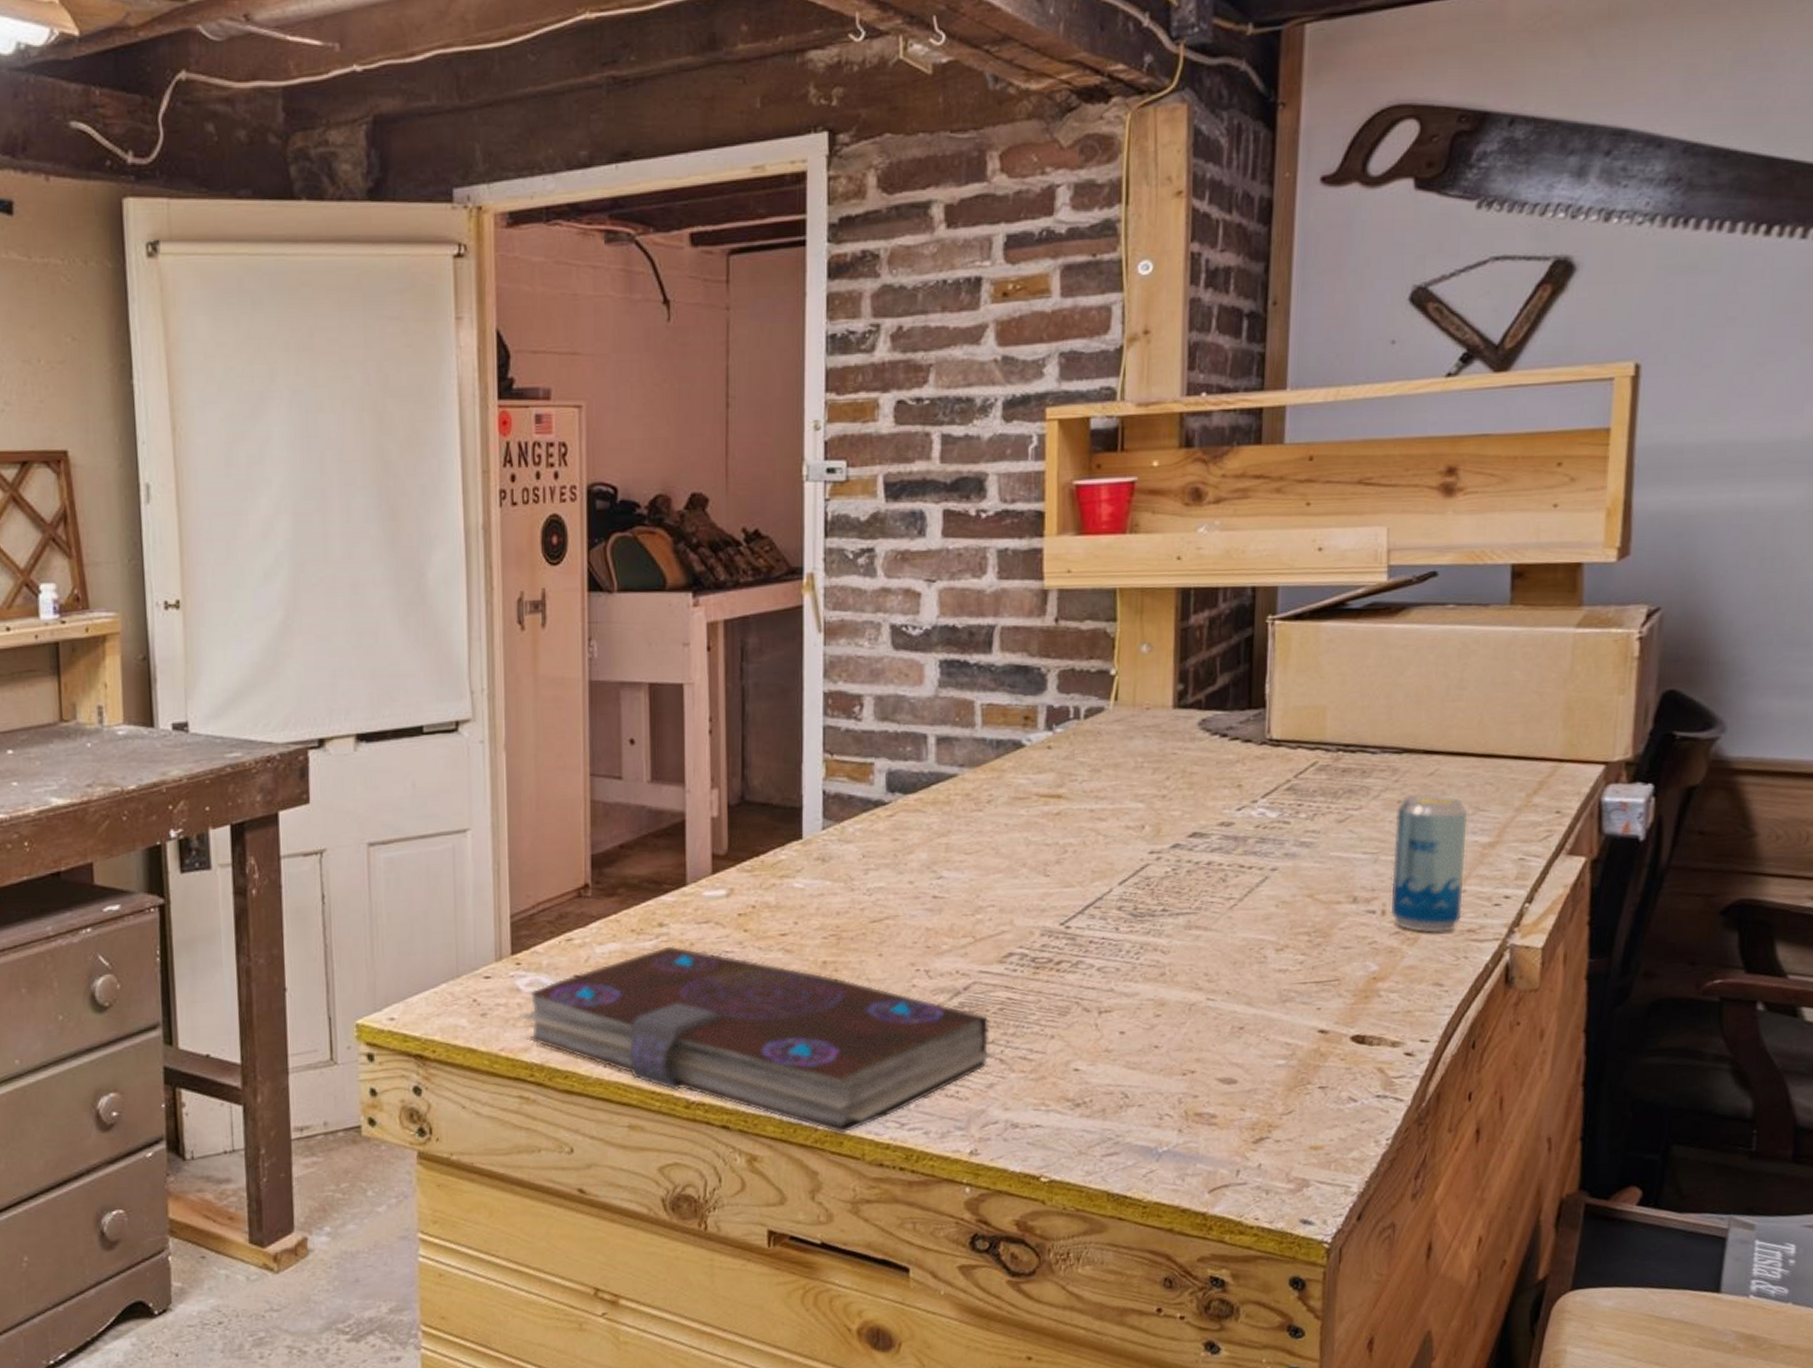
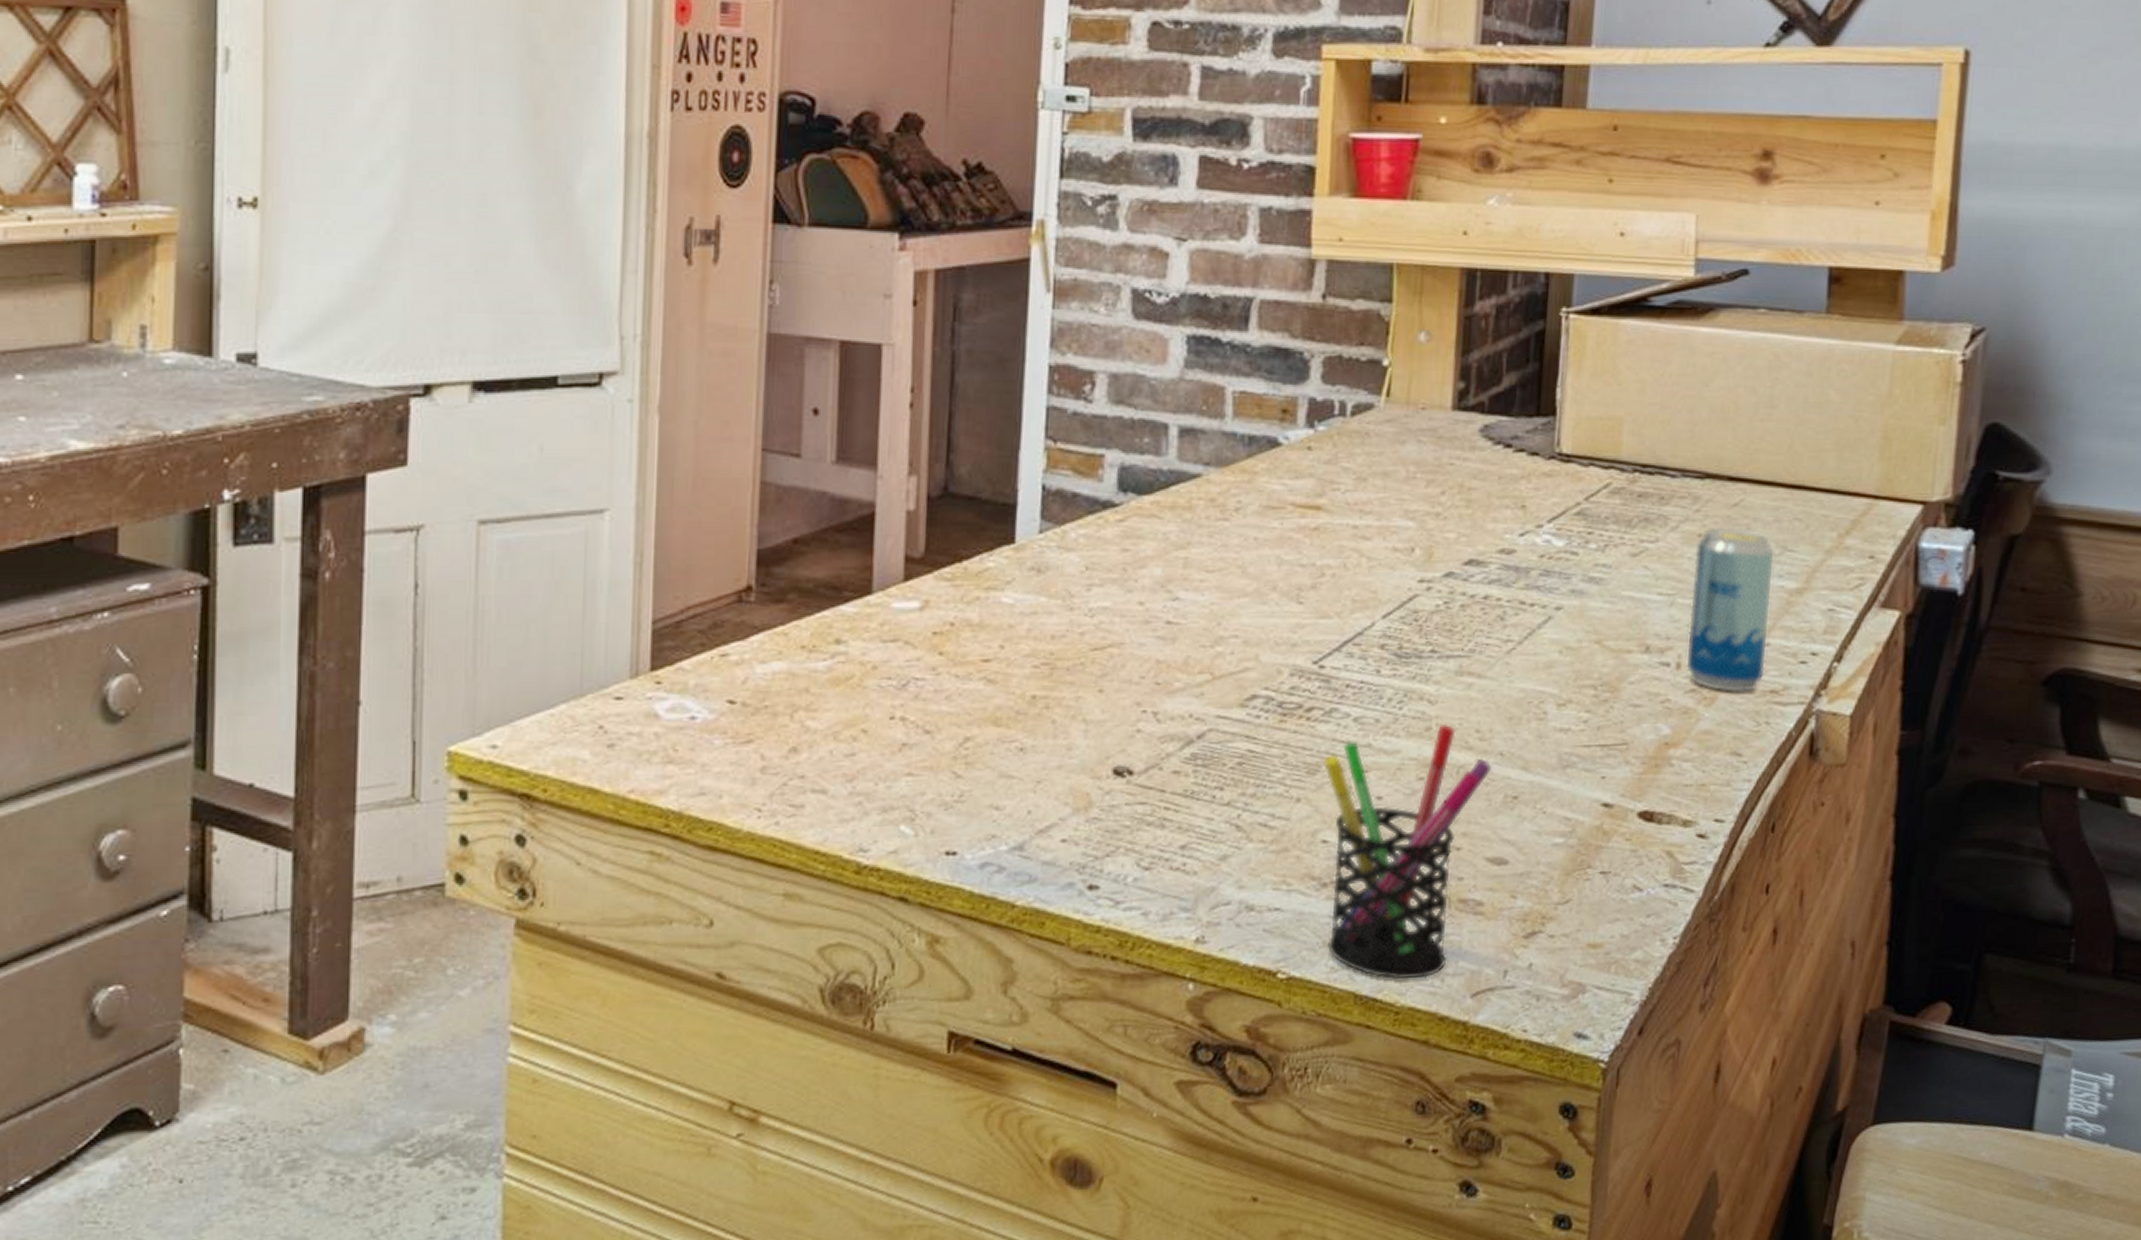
book: present [519,945,994,1133] -> none [655,668,1230,912]
pen holder: none [1072,969,1220,1180] -> present [1323,723,1492,980]

